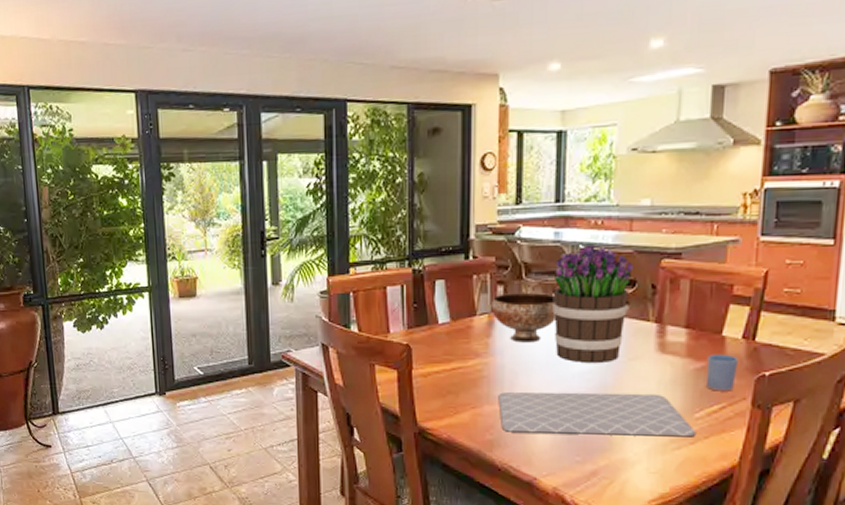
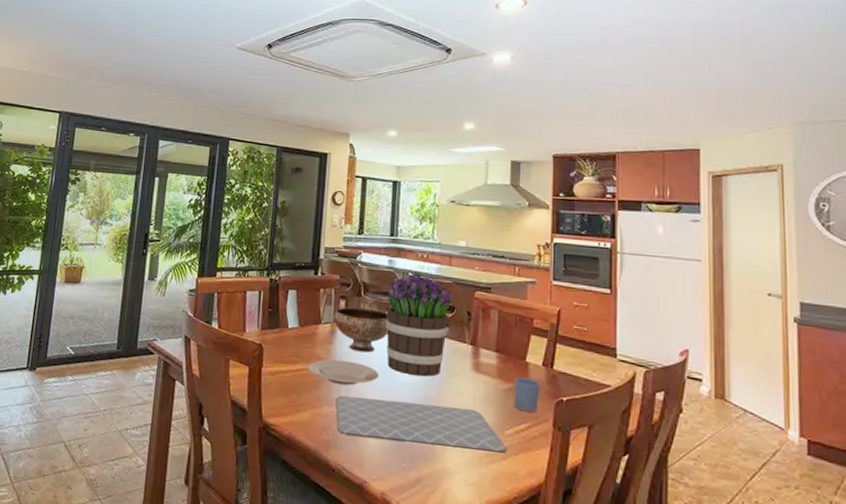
plate: none [463,353,546,380] -> present [307,359,378,385]

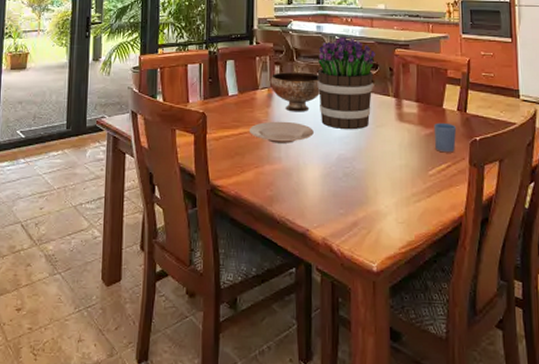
placemat: present [336,395,508,453] -> none [276,153,431,191]

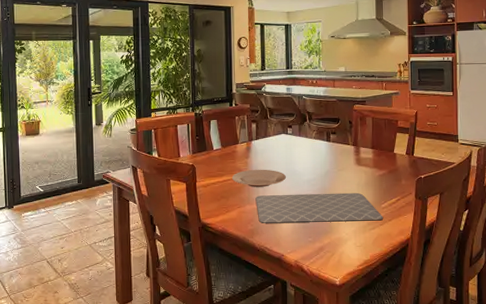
bowl: present [270,72,320,112] -> none [248,128,290,161]
placemat: none [276,153,431,191] -> present [255,192,384,223]
bouquet: present [317,36,376,129] -> none [288,96,338,173]
mug: present [433,122,457,153] -> none [386,164,405,189]

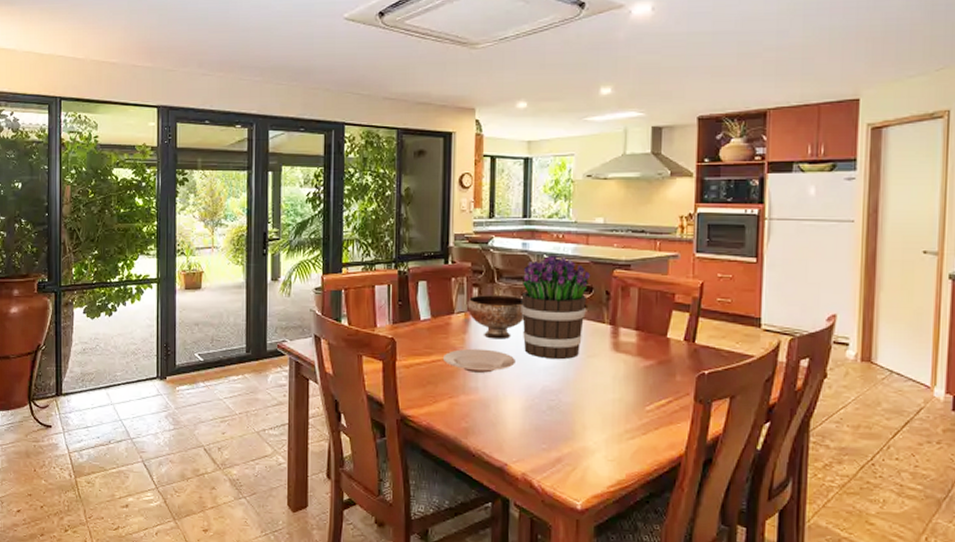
bowl: none [248,128,290,161] -> present [467,295,524,339]
placemat: present [255,192,384,223] -> none [473,384,648,428]
bouquet: none [288,96,338,173] -> present [521,255,591,359]

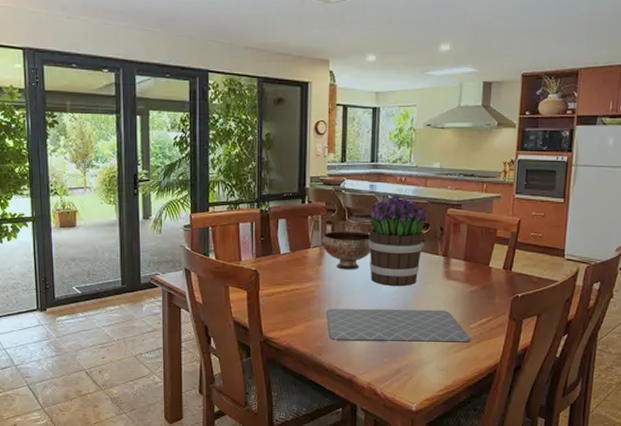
plate: present [442,348,515,373] -> none [300,278,363,299]
placemat: none [473,384,648,428] -> present [326,309,471,343]

